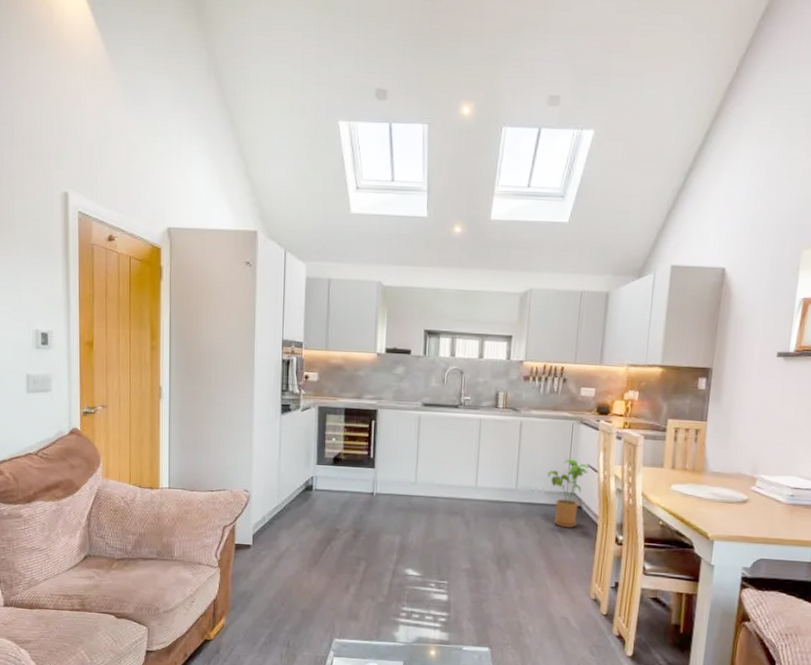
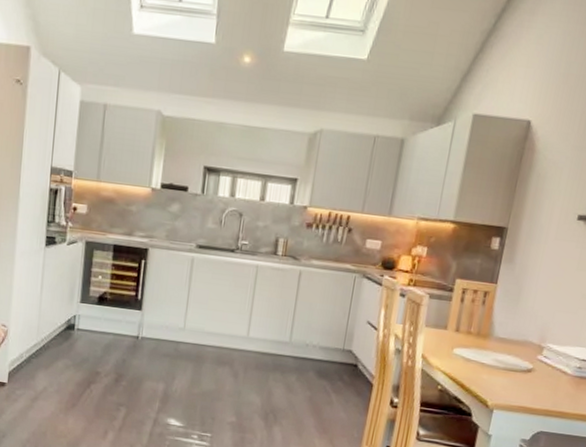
house plant: present [548,459,589,528] -> none [324,314,369,386]

